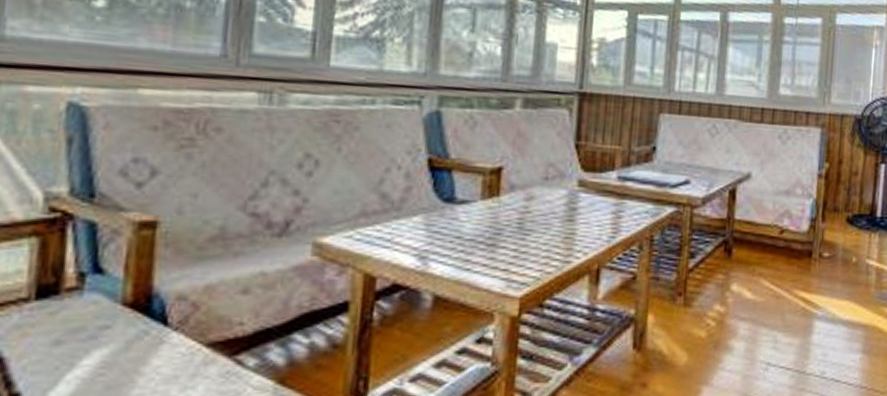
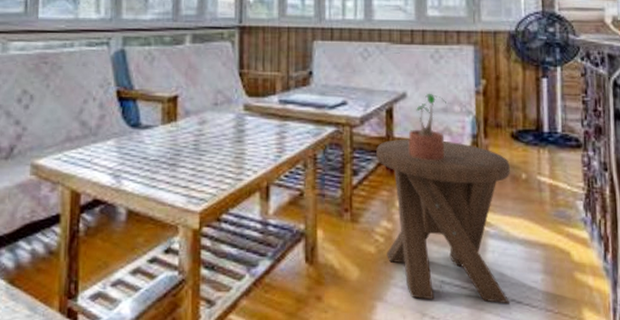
music stool: none [715,221,843,383] -> present [376,138,510,304]
potted plant: none [748,174,789,243] -> present [408,93,446,160]

